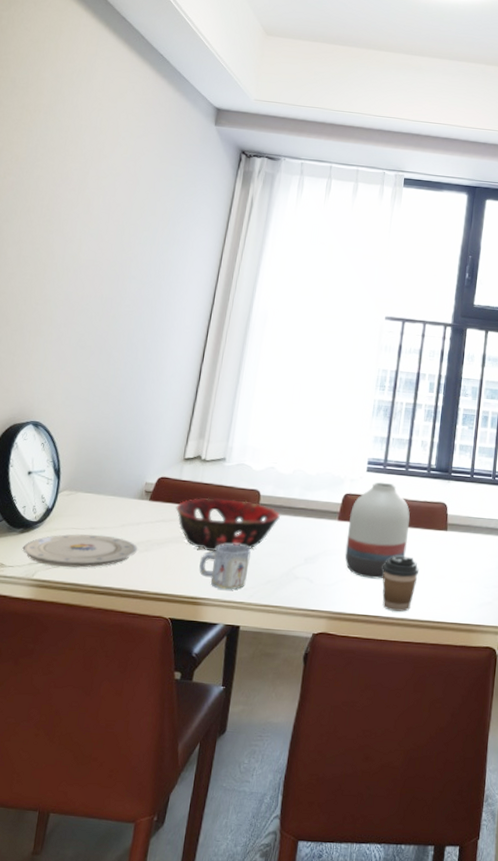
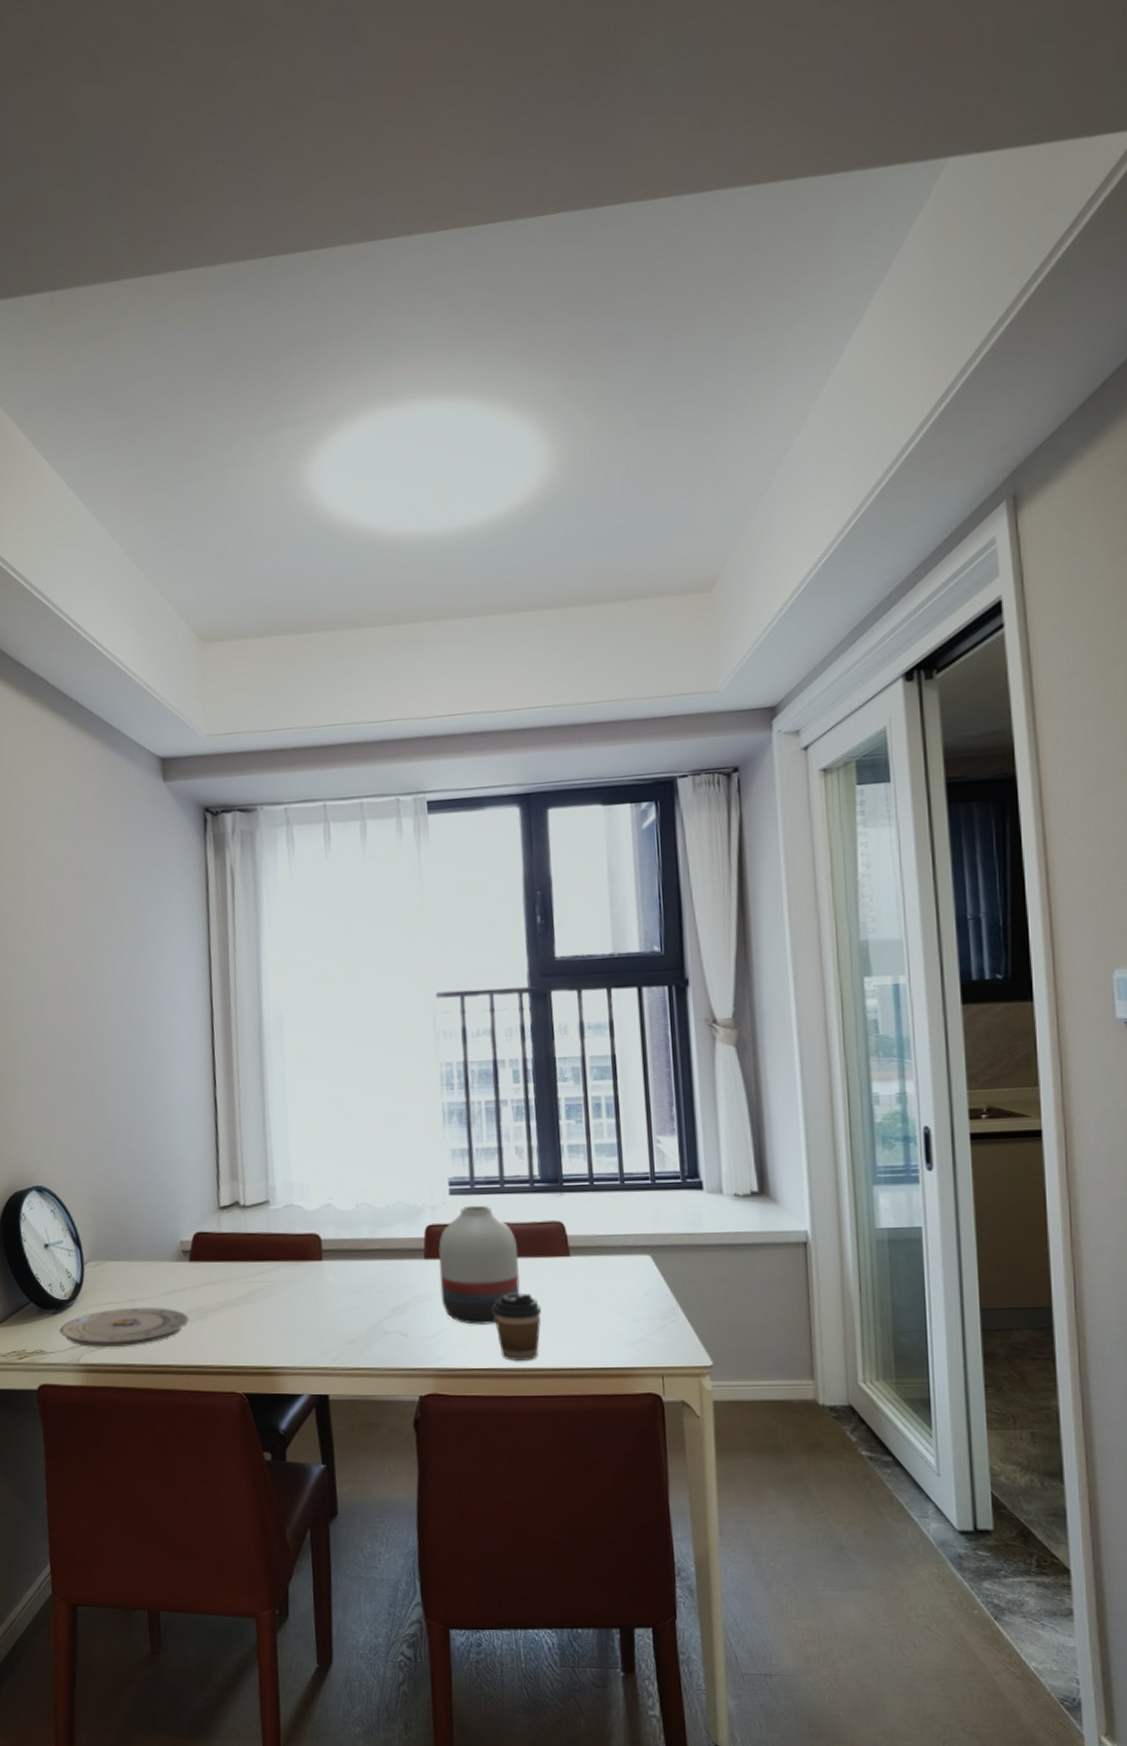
decorative bowl: present [176,498,281,552] -> none [222,1248,352,1313]
mug: present [199,544,251,590] -> none [265,1301,325,1355]

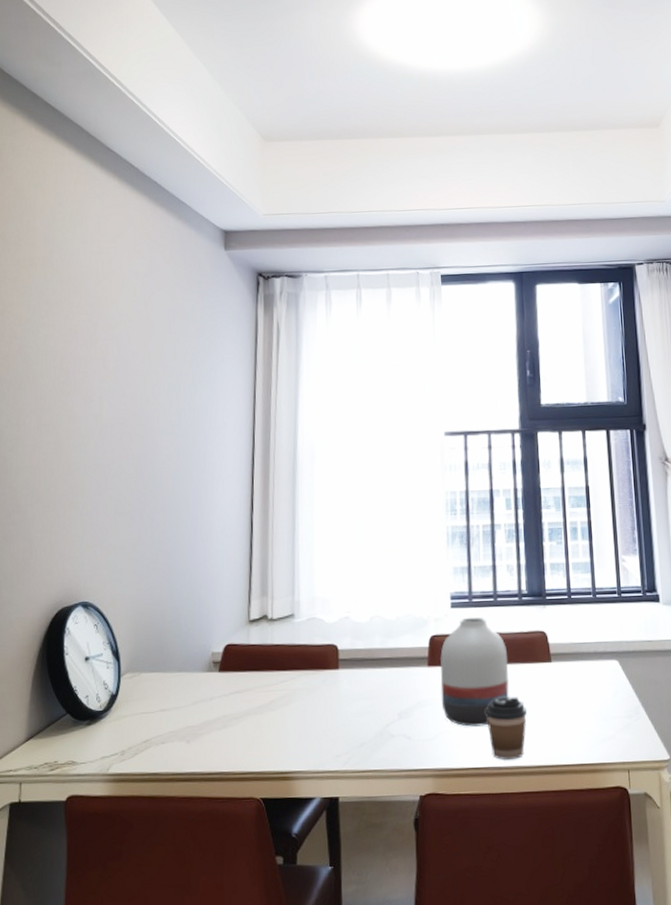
plate: present [59,1307,190,1348] -> none [92,716,215,757]

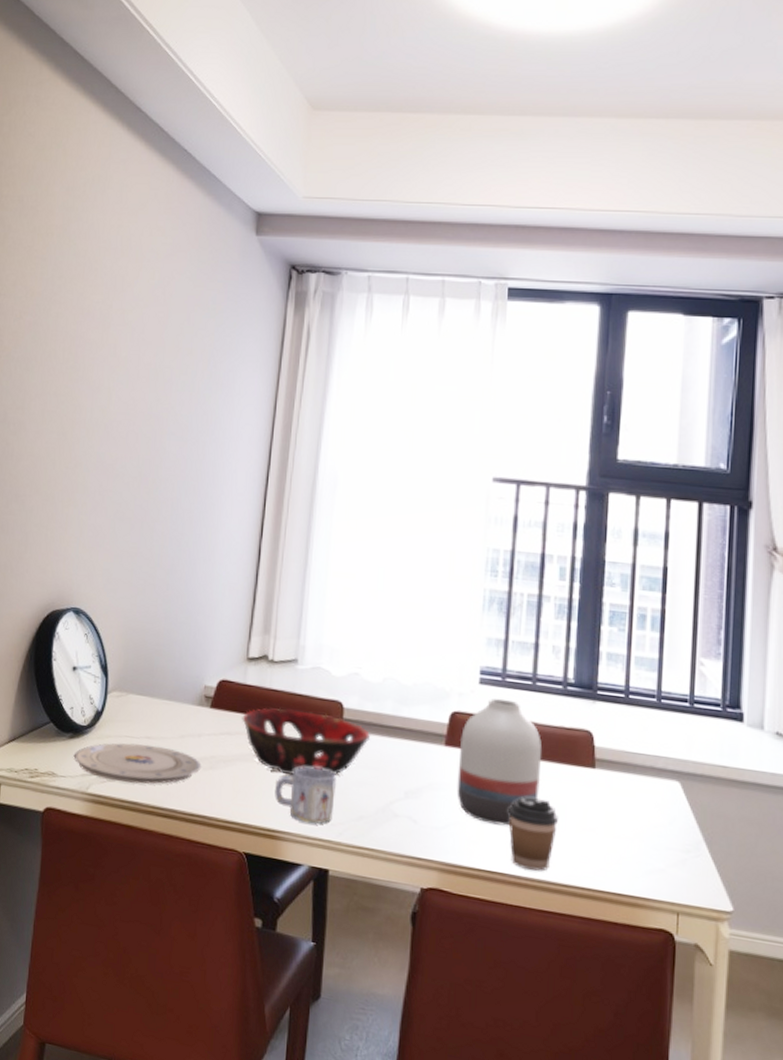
plate: none [92,716,215,757] -> present [73,743,202,784]
decorative bowl: none [249,658,365,720] -> present [242,707,371,775]
mug: none [284,707,338,759] -> present [275,766,336,824]

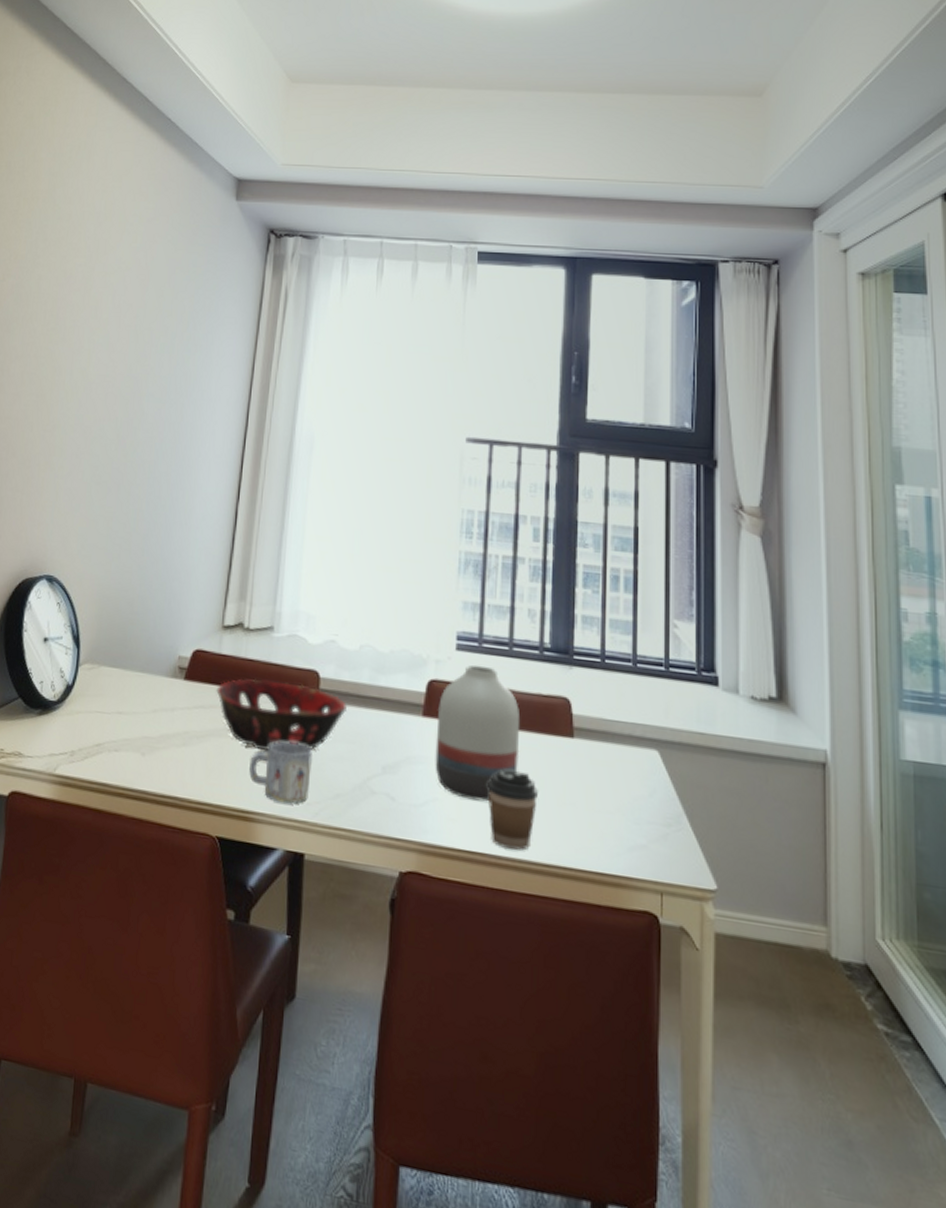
plate: present [73,743,202,784] -> none [41,719,174,764]

